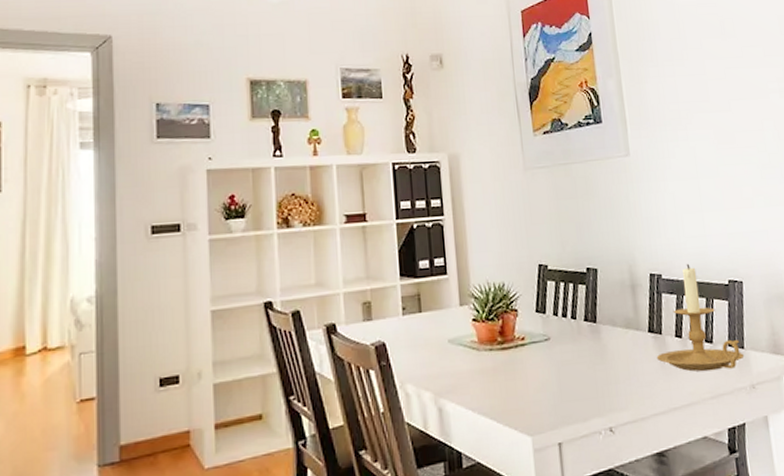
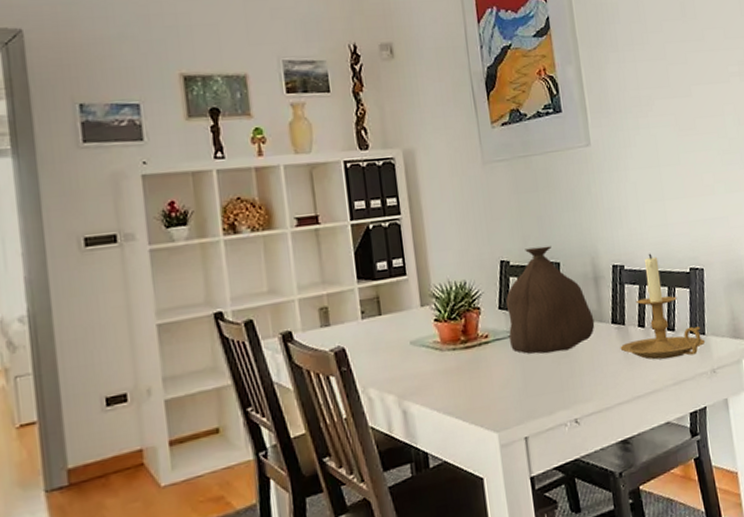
bag: none [542,251,632,360] -> present [505,245,595,354]

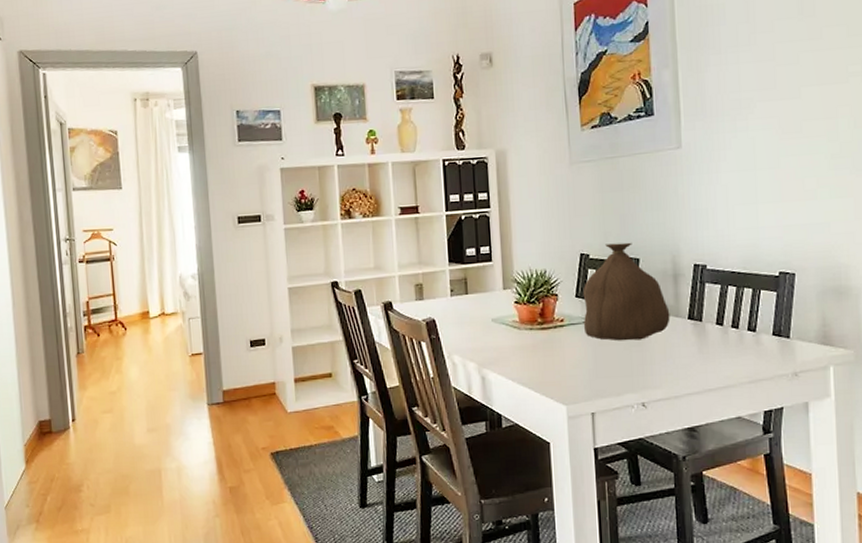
candle holder: present [620,253,706,360] -> none [694,255,789,358]

